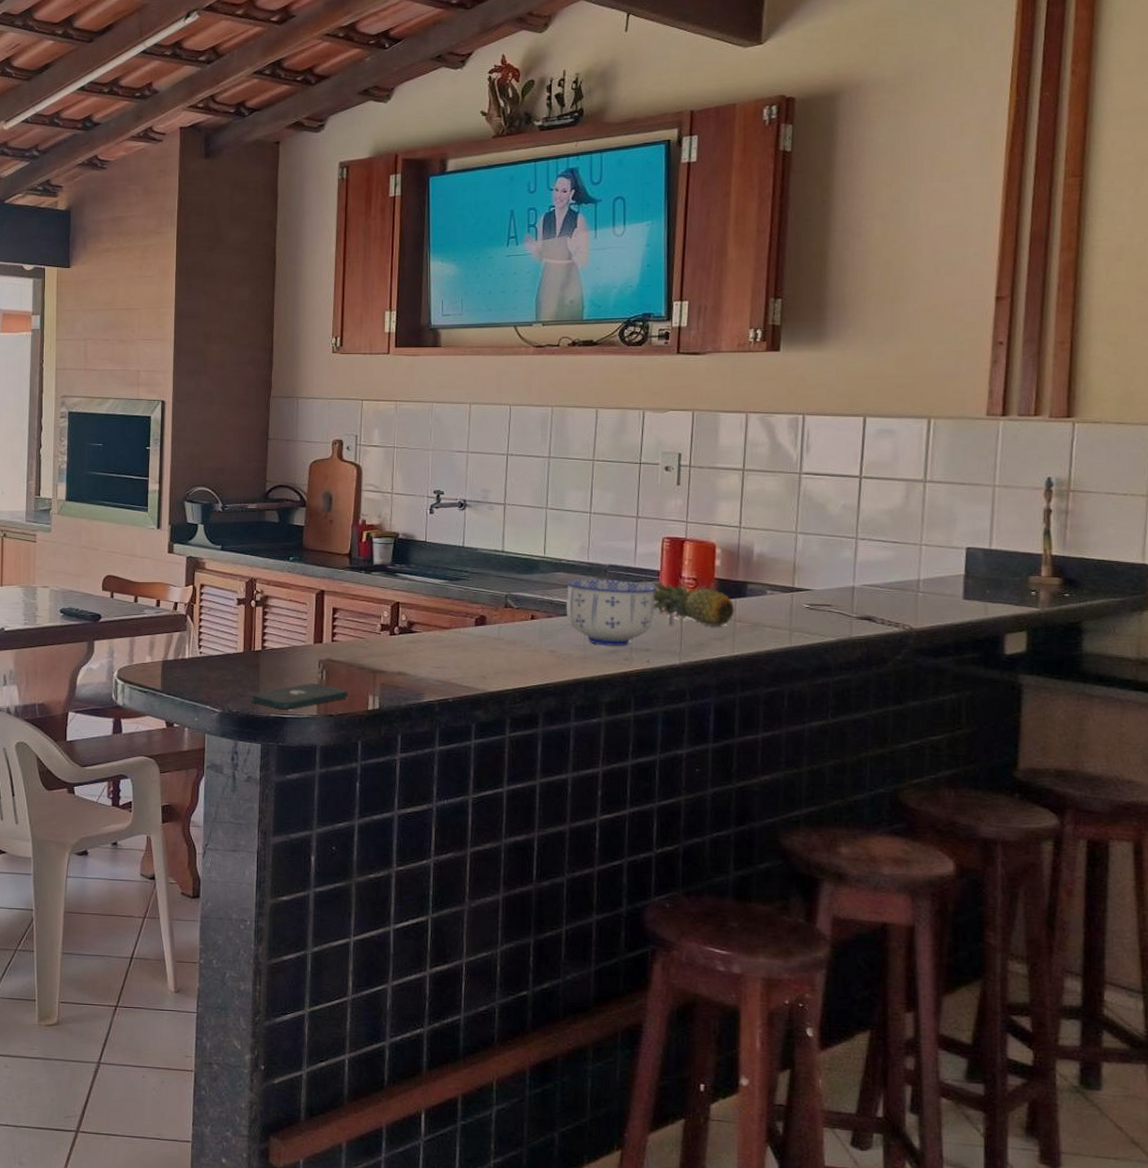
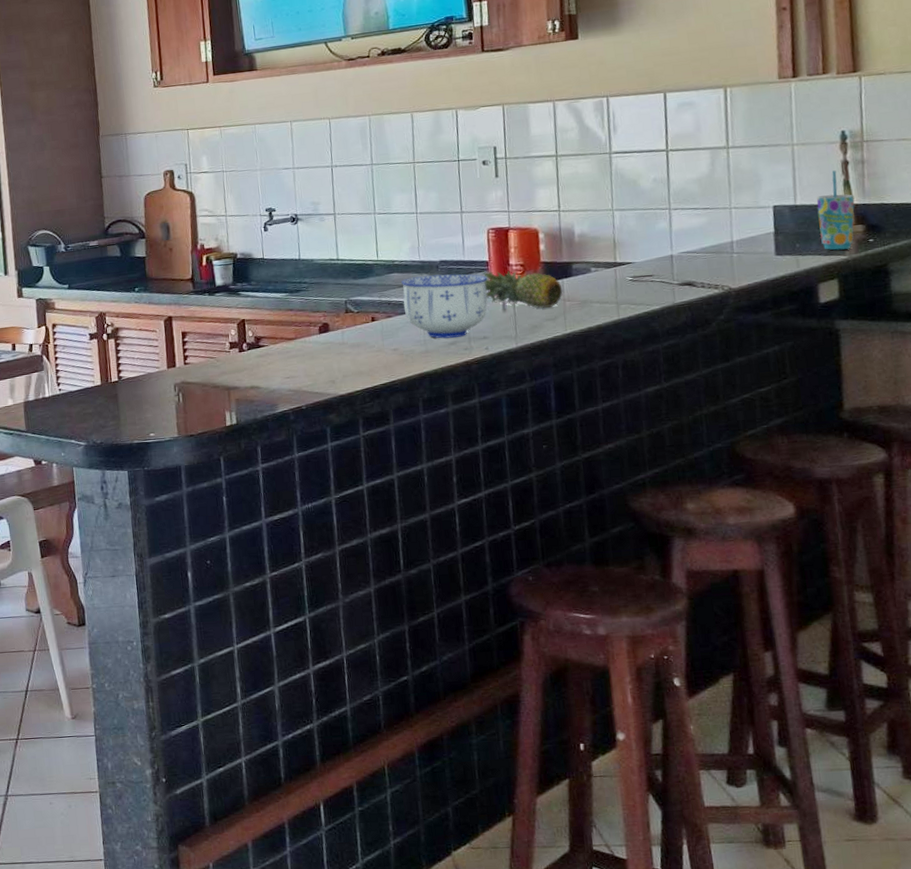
smartphone: present [250,683,349,710] -> none [111,406,206,436]
cup: none [1012,518,1054,601] -> present [816,170,855,251]

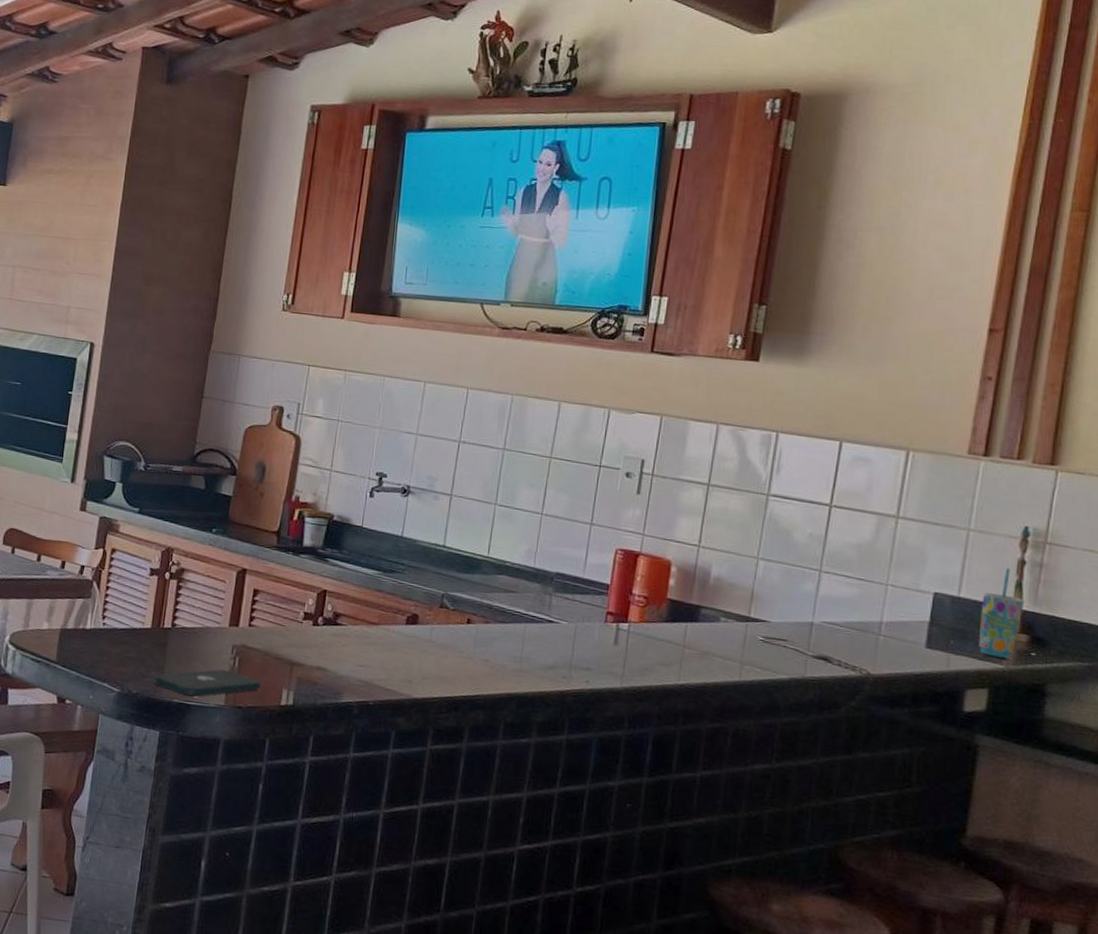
smartphone: none [111,406,206,436] -> present [152,669,262,697]
bowl: present [401,274,488,339] -> none [505,584,605,663]
fruit: present [482,271,563,308] -> none [599,594,685,651]

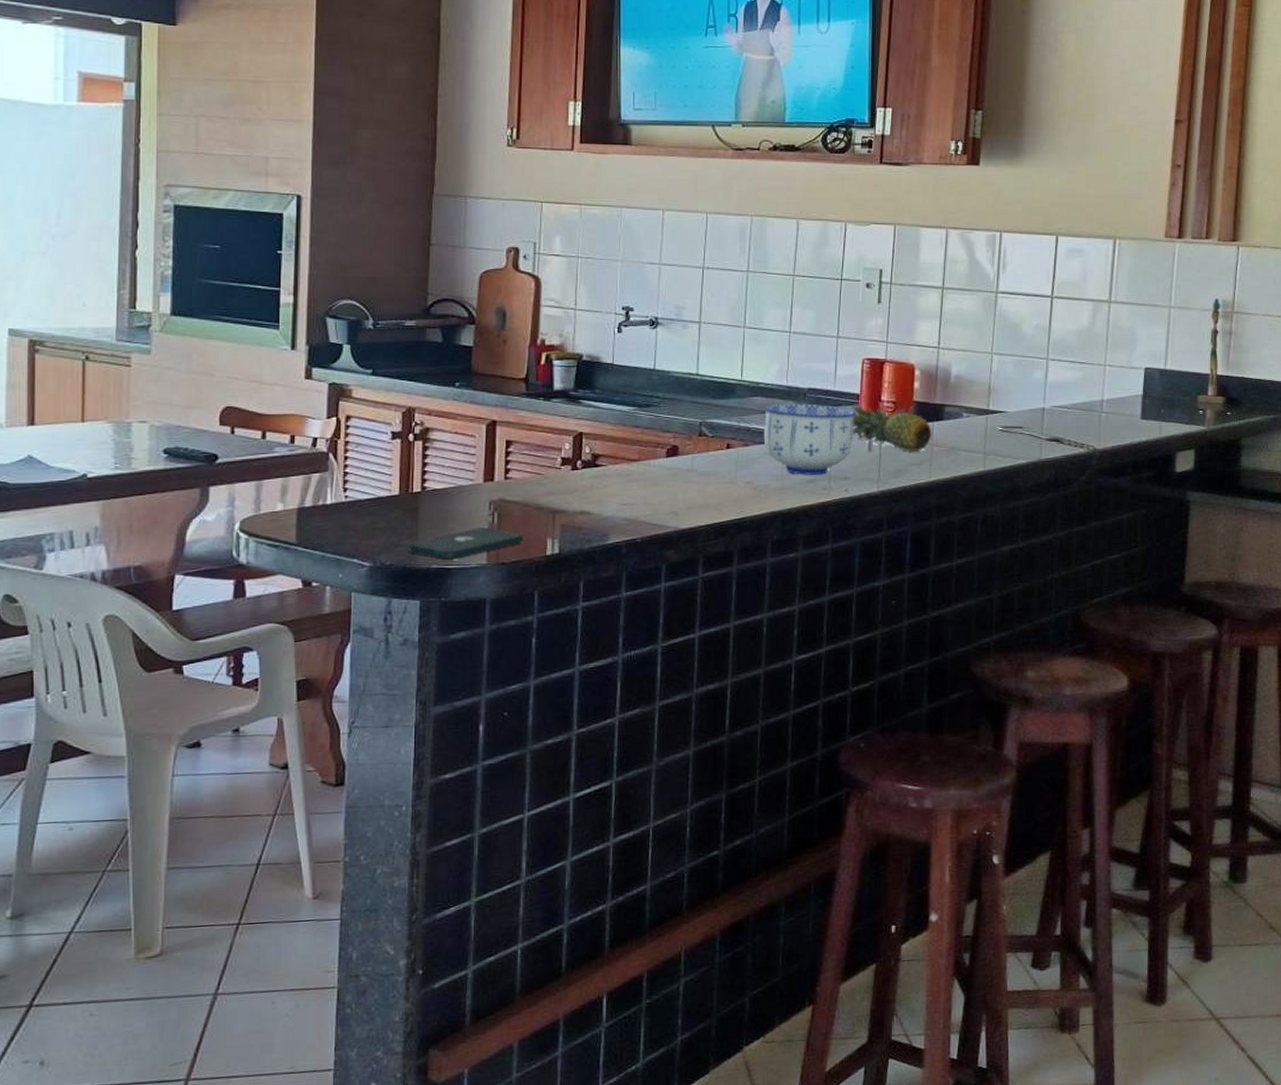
bowl: none [505,584,605,663] -> present [763,402,856,475]
fruit: none [599,594,685,651] -> present [852,404,932,451]
cup: present [978,568,1025,658] -> none [1183,338,1219,420]

